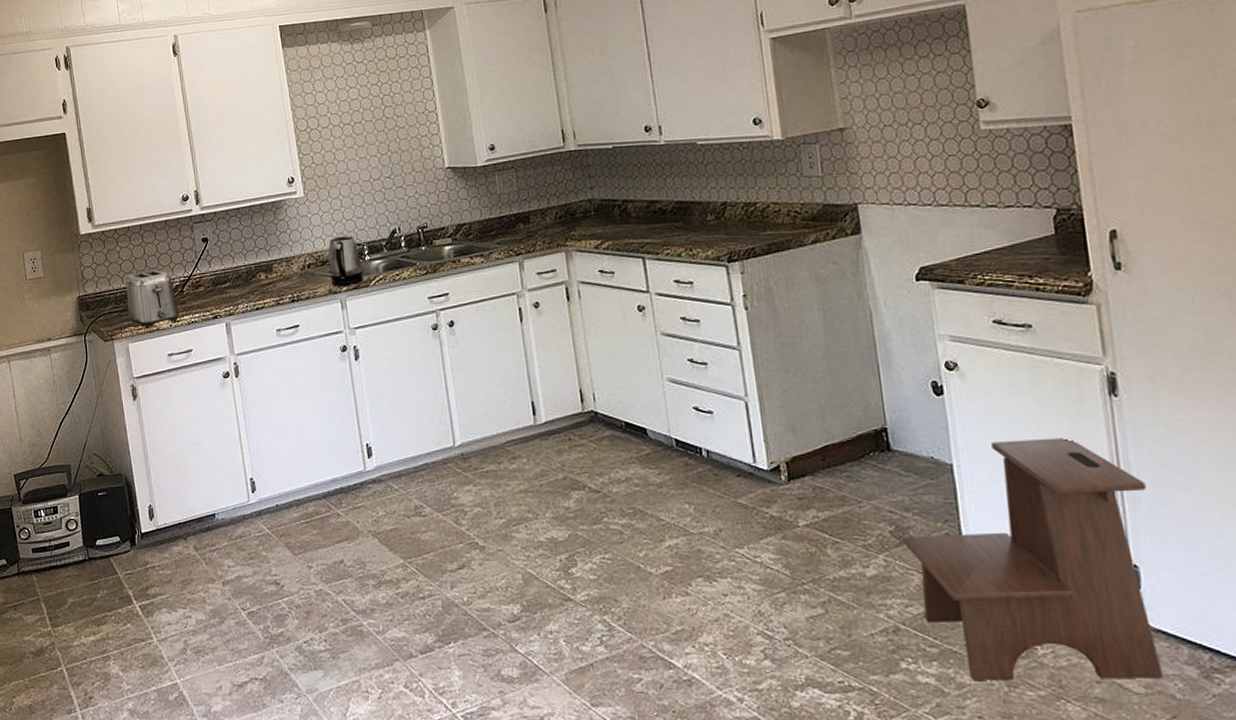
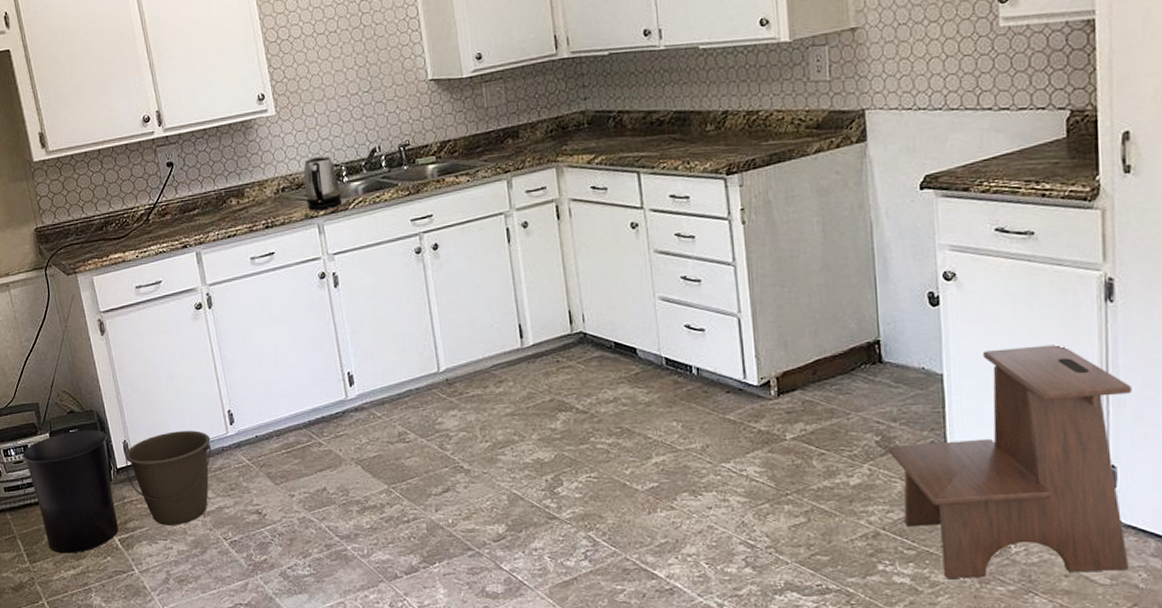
waste bin: none [52,493,140,619] -> present [22,429,119,554]
toaster: present [126,270,179,327] -> none [86,198,146,259]
bucket: none [149,497,233,593] -> present [124,430,212,526]

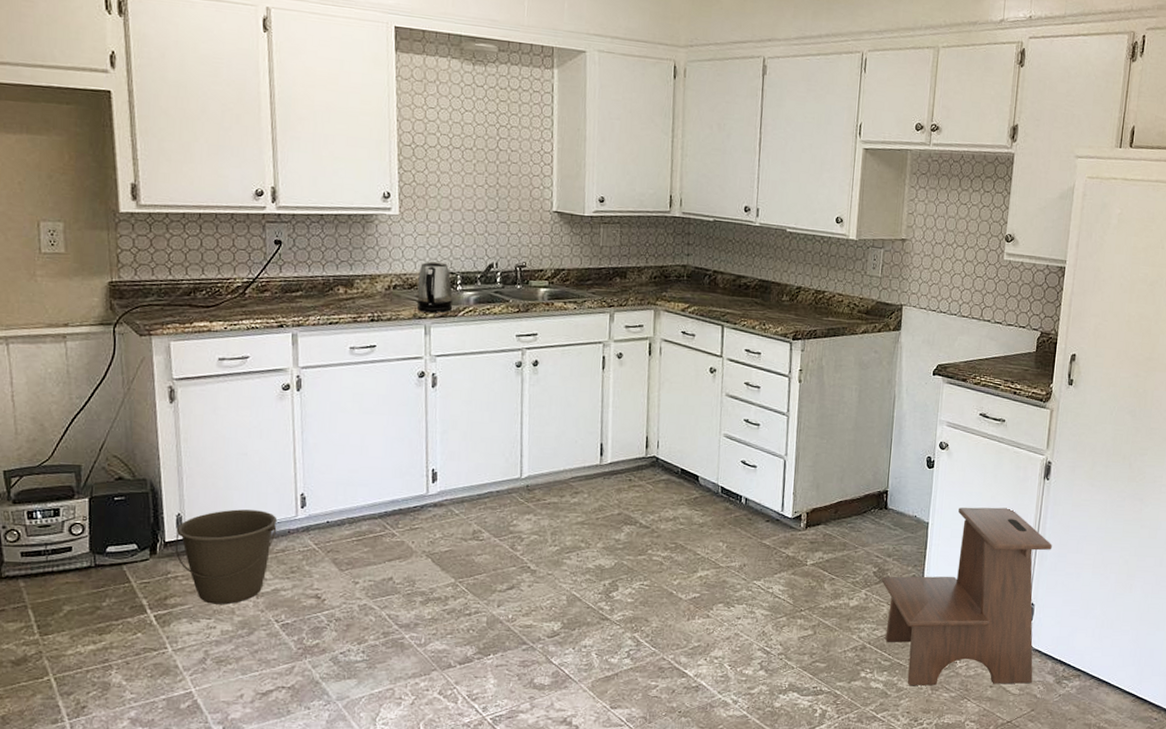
waste bin: present [22,429,119,554] -> none [51,498,158,628]

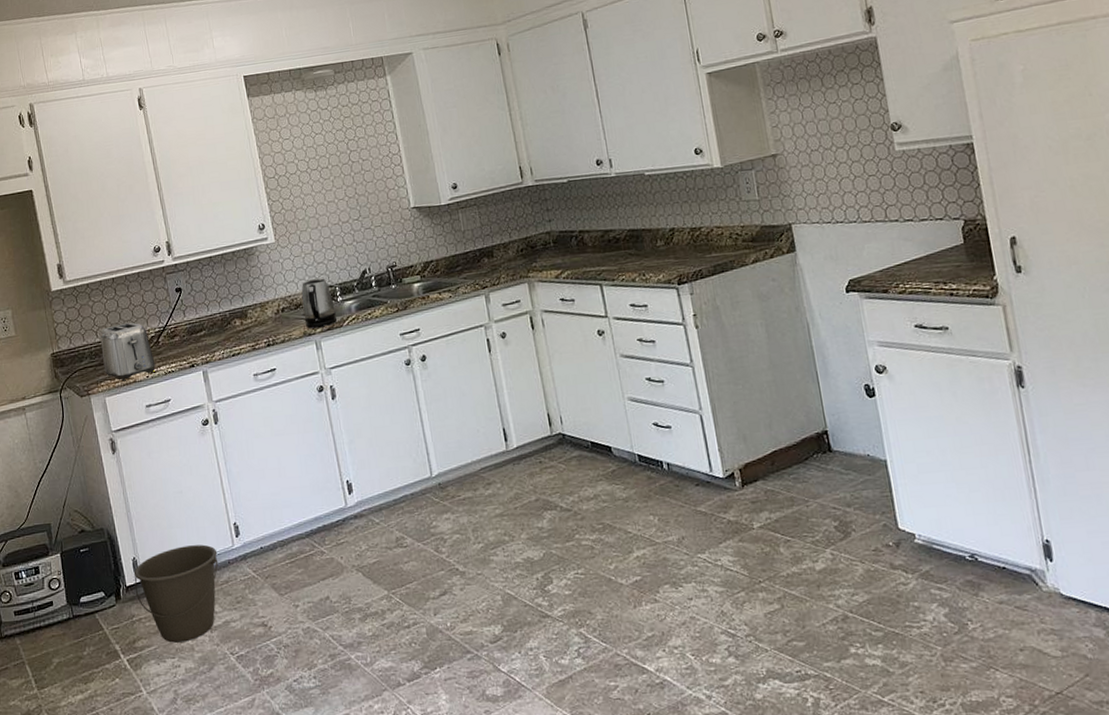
toaster: none [173,265,237,327] -> present [100,322,156,381]
step stool: present [882,507,1052,686] -> none [847,428,1076,658]

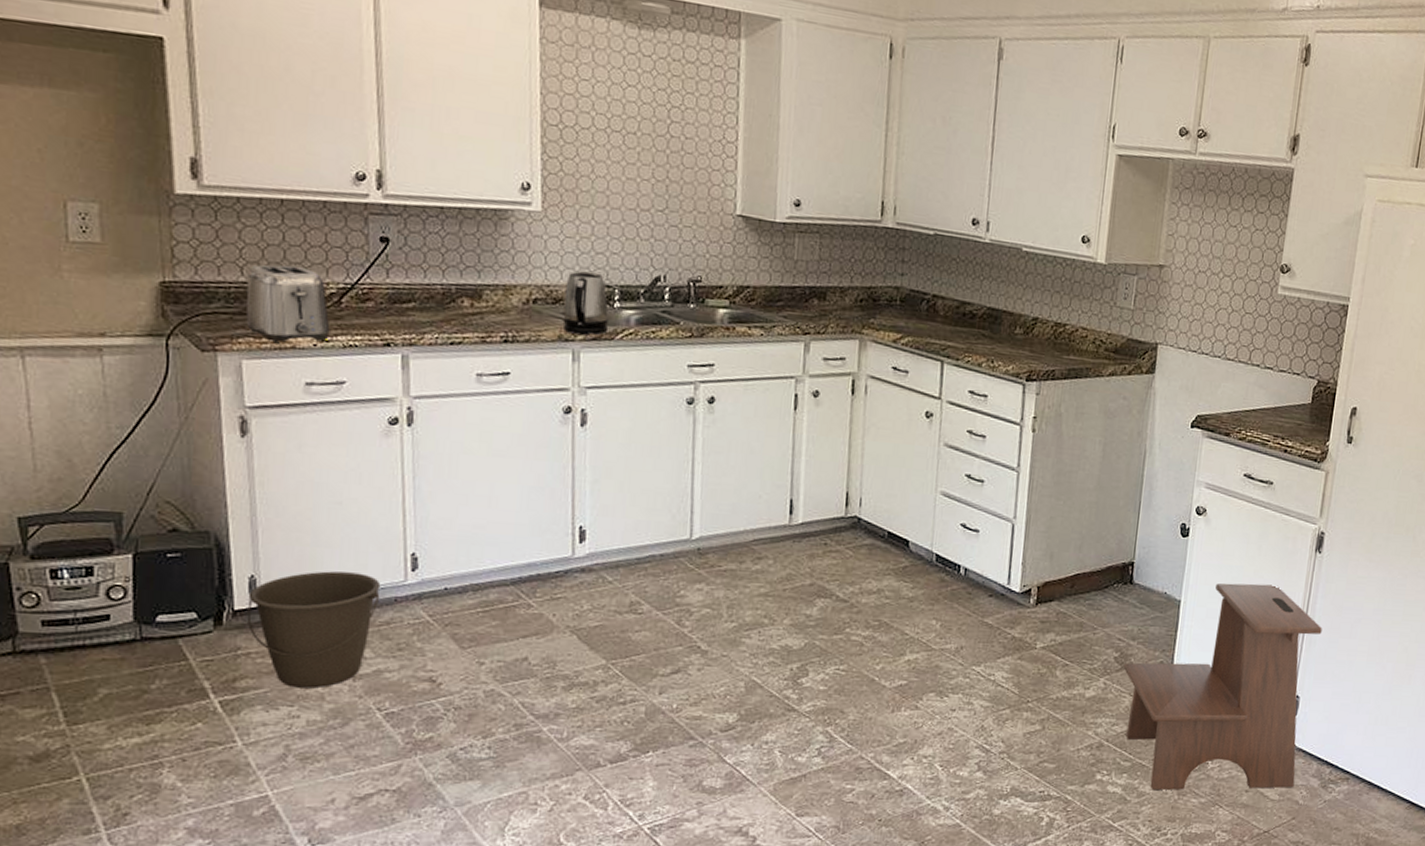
step stool: none [847,428,1076,658] -> present [1124,583,1322,790]

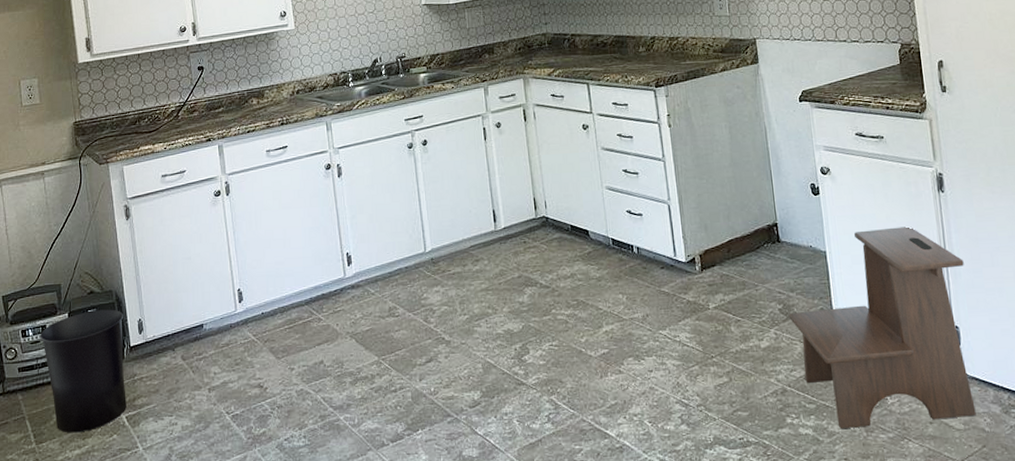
waste bin: none [82,555,225,716] -> present [40,309,126,433]
toaster: present [246,264,330,343] -> none [122,96,174,151]
bucket: present [246,571,381,689] -> none [138,308,221,402]
kettle: present [562,270,609,334] -> none [316,64,348,110]

